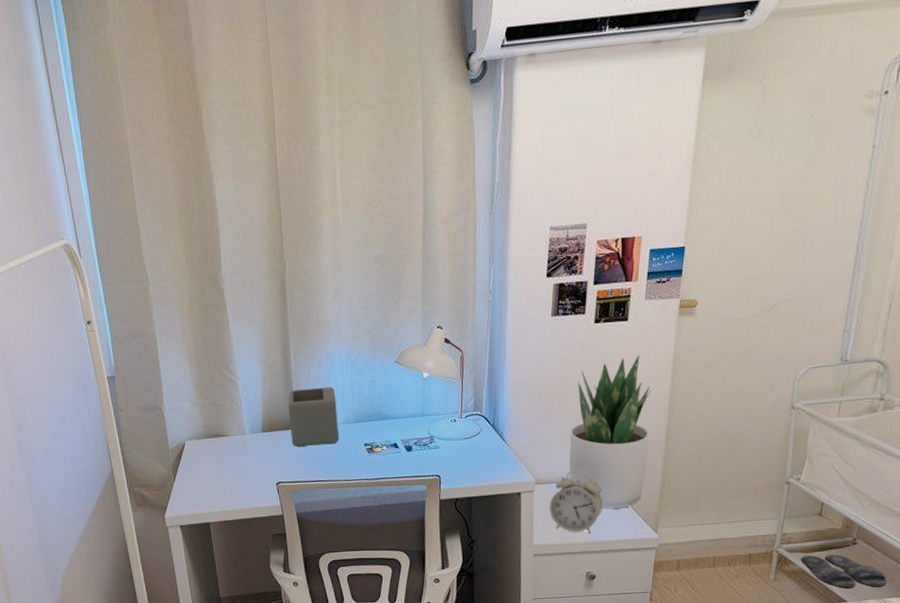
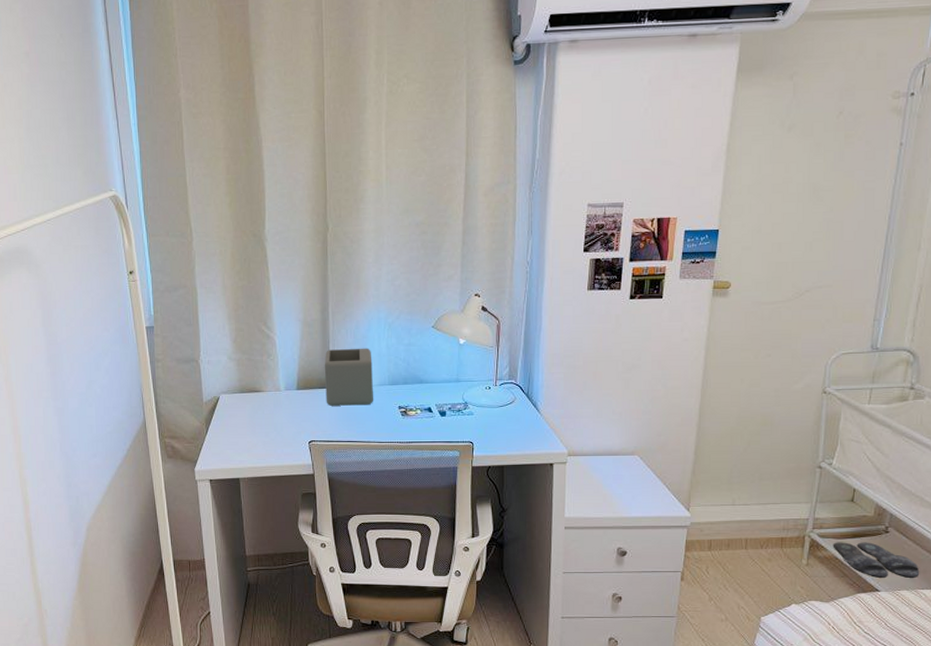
alarm clock: present [549,470,602,533] -> none [581,444,634,508]
planter: present [569,354,651,510] -> none [603,332,685,485]

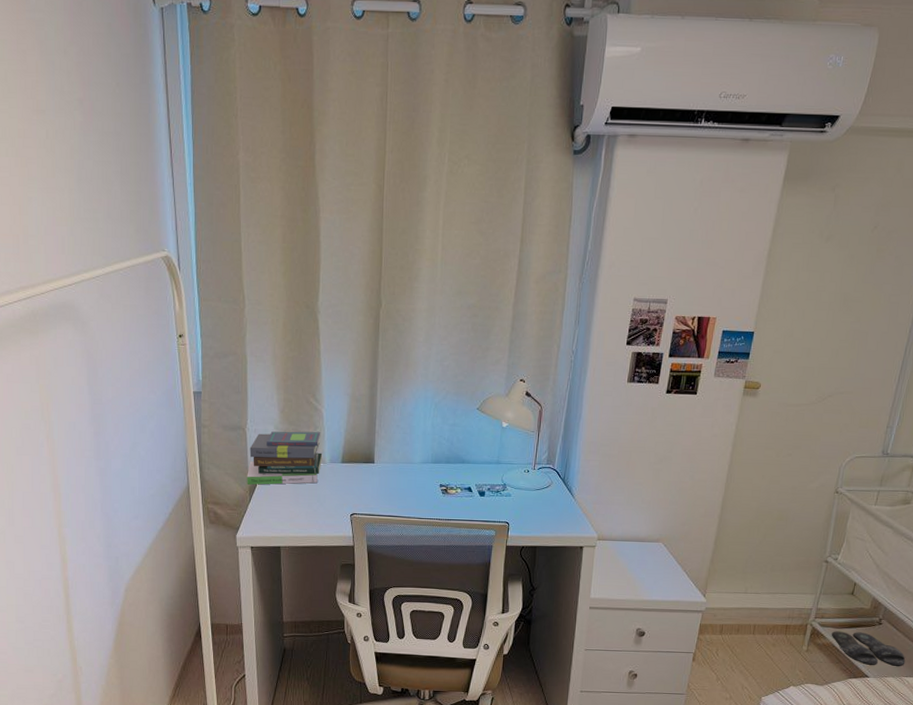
books: none [202,360,278,417] -> present [247,431,323,485]
desk organizer: present [324,348,373,406] -> none [369,425,417,482]

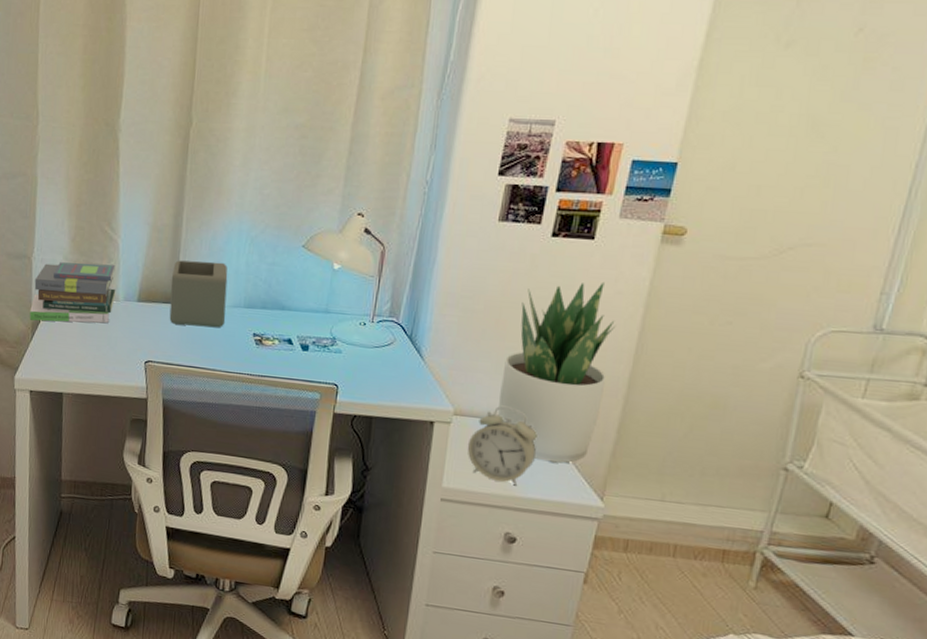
desk organizer: none [369,425,417,482] -> present [169,260,228,328]
alarm clock: none [608,531,658,592] -> present [467,406,537,486]
planter: none [630,427,712,571] -> present [498,281,615,464]
slippers: present [832,631,906,666] -> none [795,565,914,626]

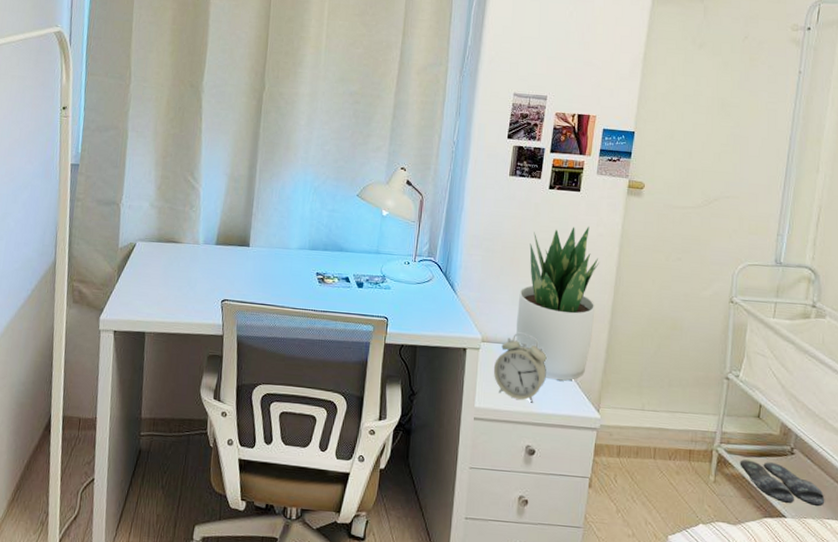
books: present [29,262,116,324] -> none [116,208,197,265]
desk organizer: present [169,260,228,328] -> none [244,207,295,268]
slippers: none [795,565,914,626] -> present [741,460,825,506]

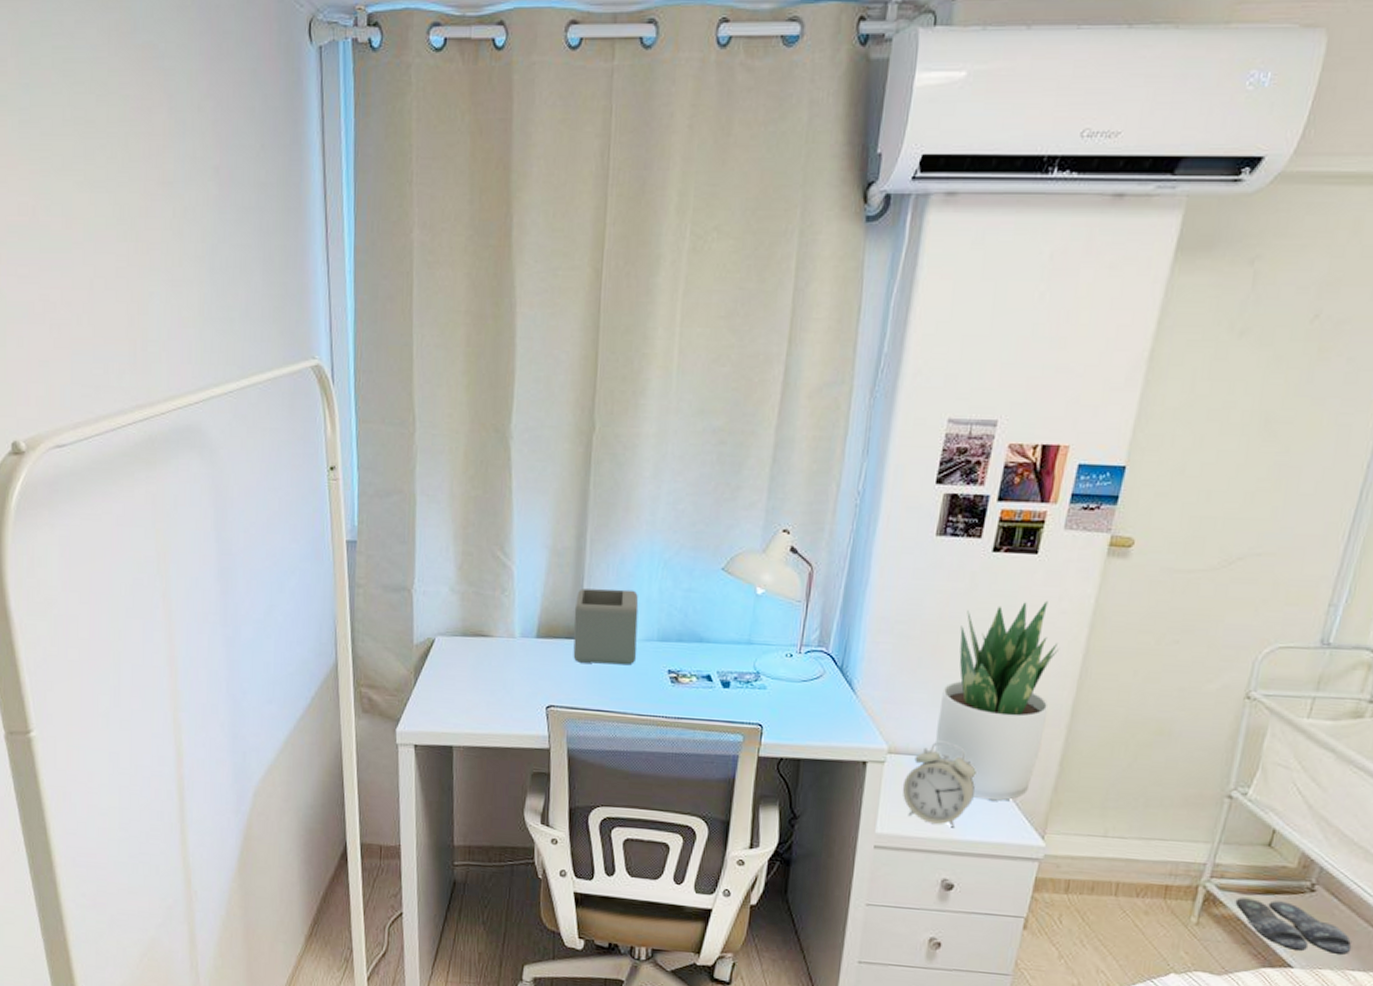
desk organizer: none [244,207,295,268] -> present [573,588,639,665]

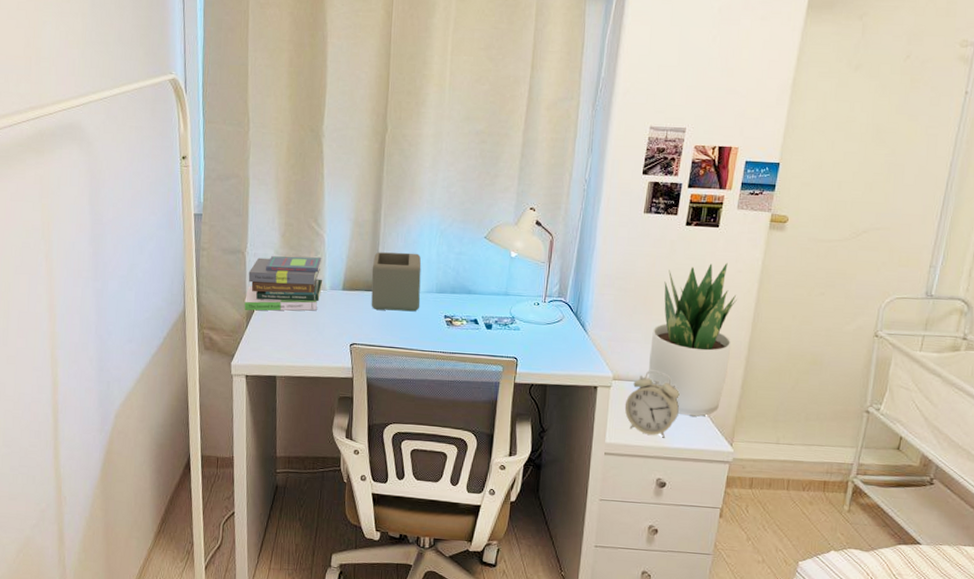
books: none [411,594,512,665] -> present [244,256,323,311]
slippers: present [1236,898,1352,954] -> none [877,490,963,533]

